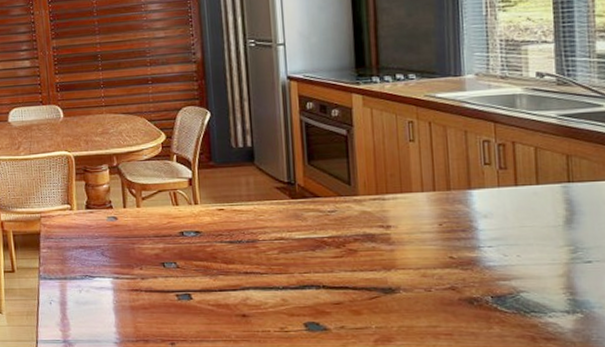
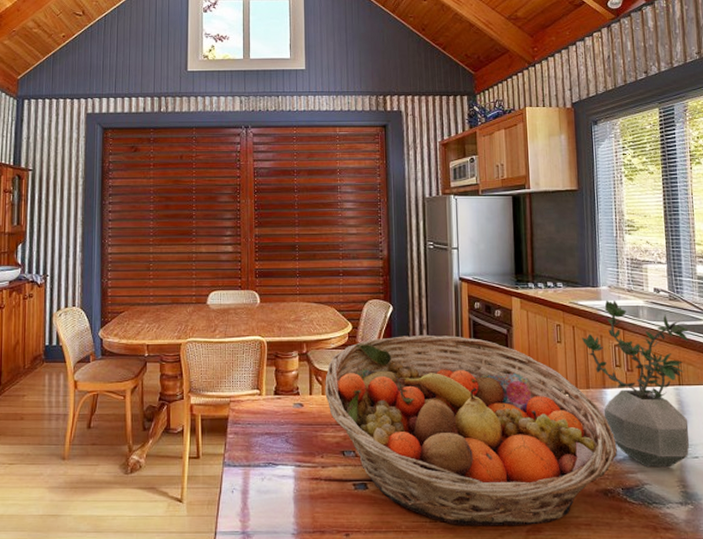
fruit basket: none [139,140,487,336] -> present [325,334,618,526]
potted plant: none [440,89,583,273] -> present [581,300,690,466]

